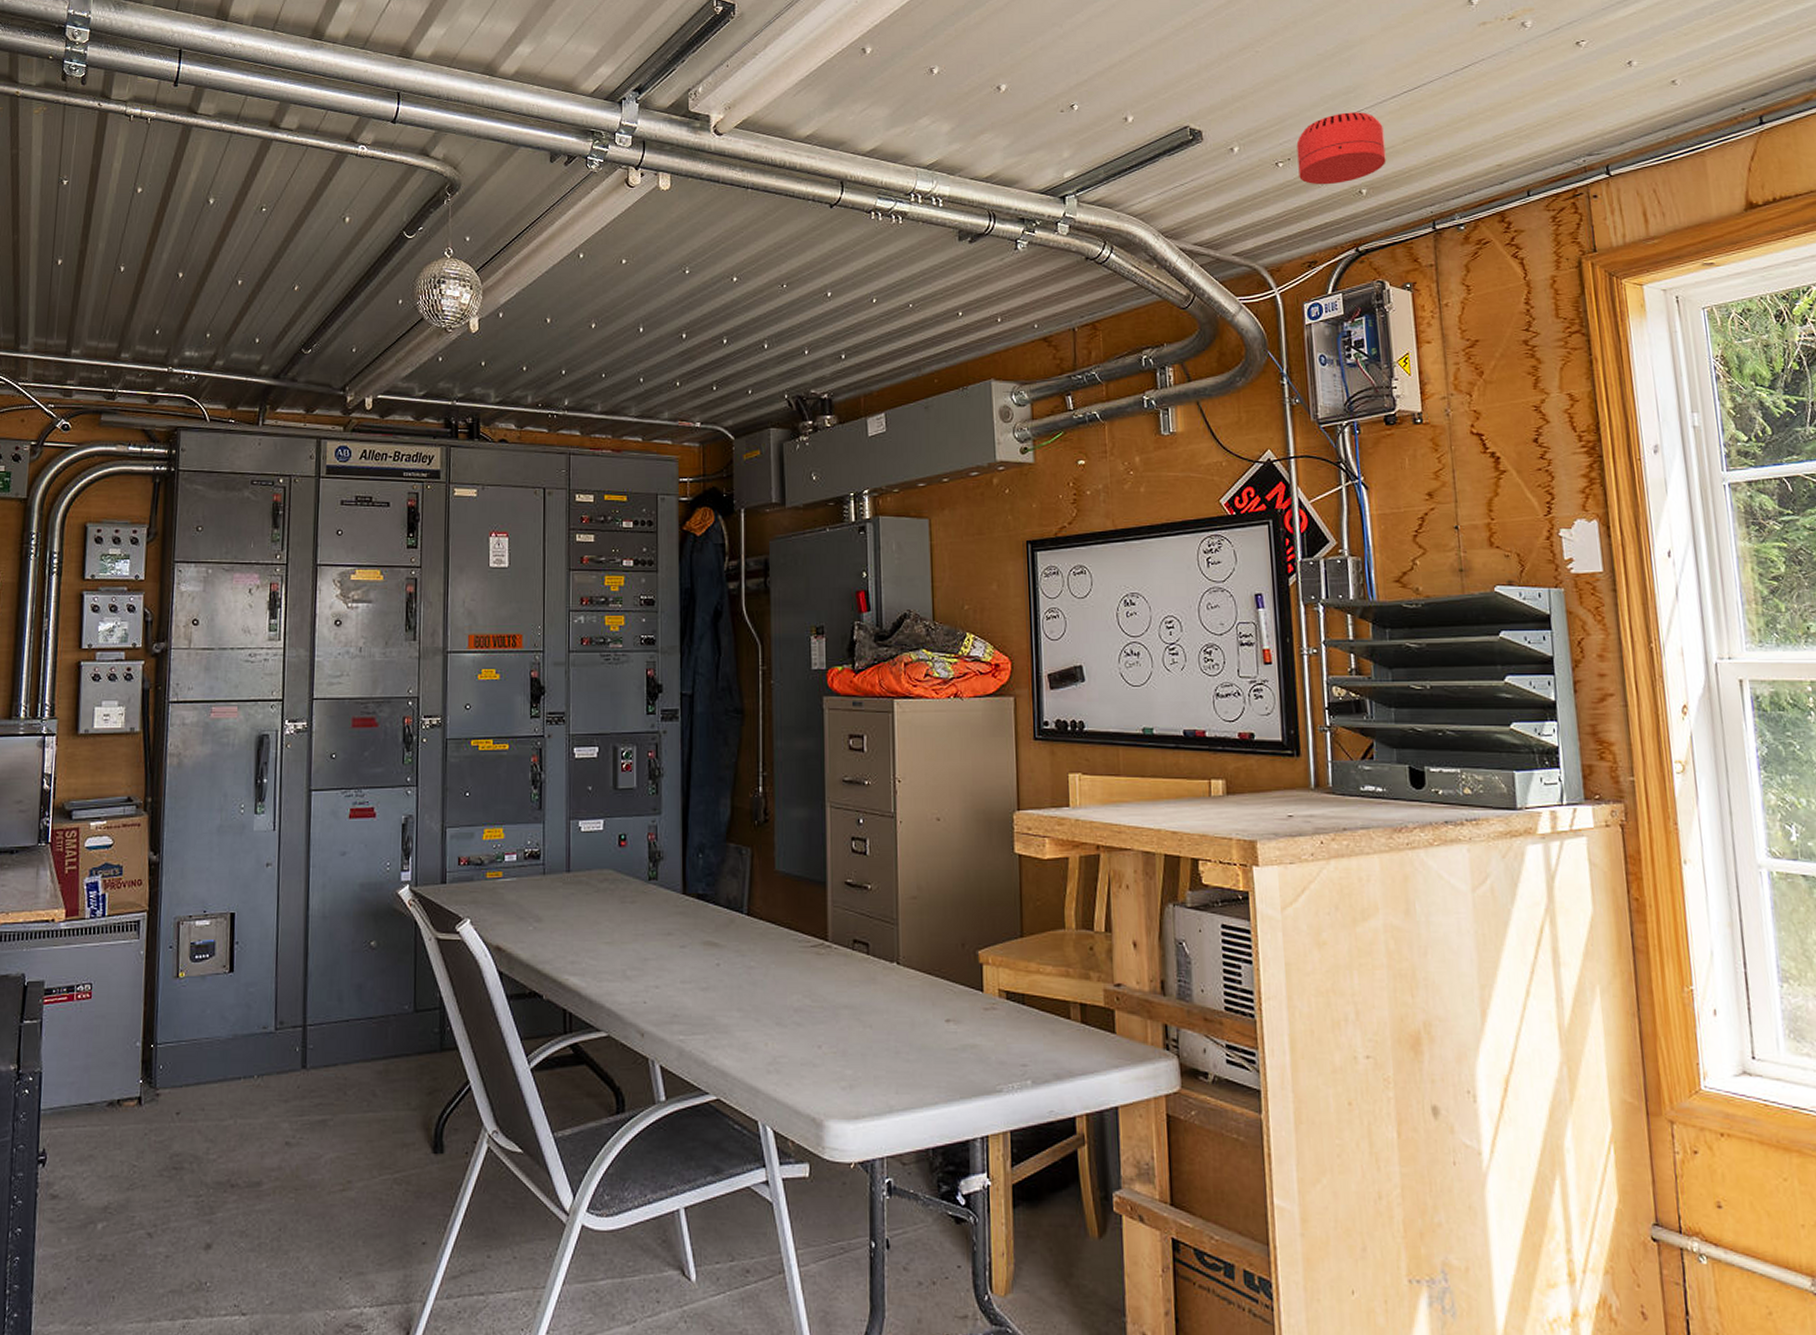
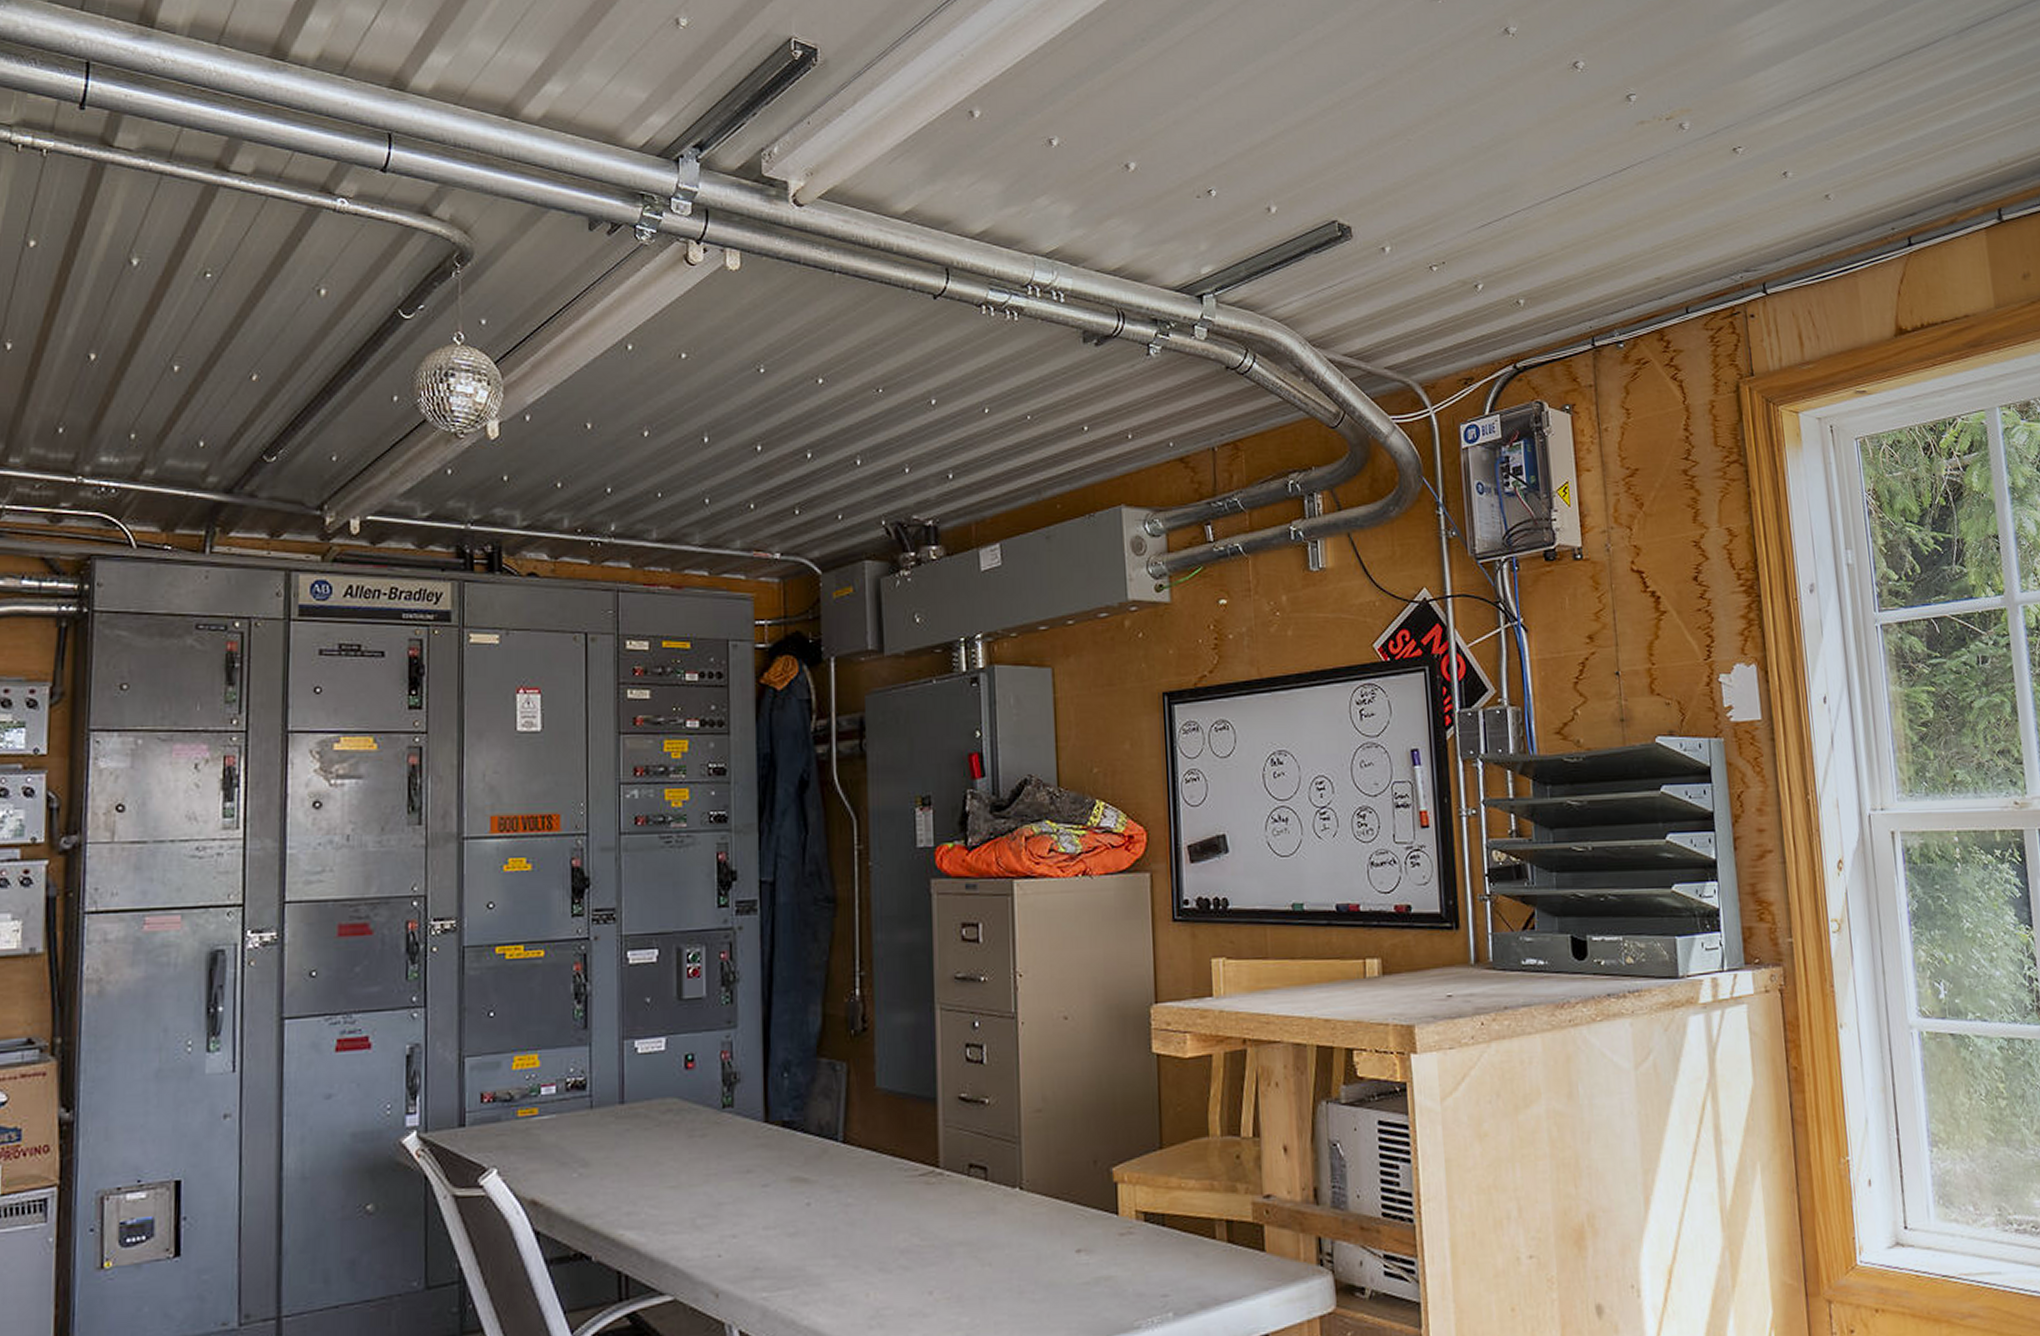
smoke detector: present [1296,112,1386,185] -> none [1451,213,1544,293]

